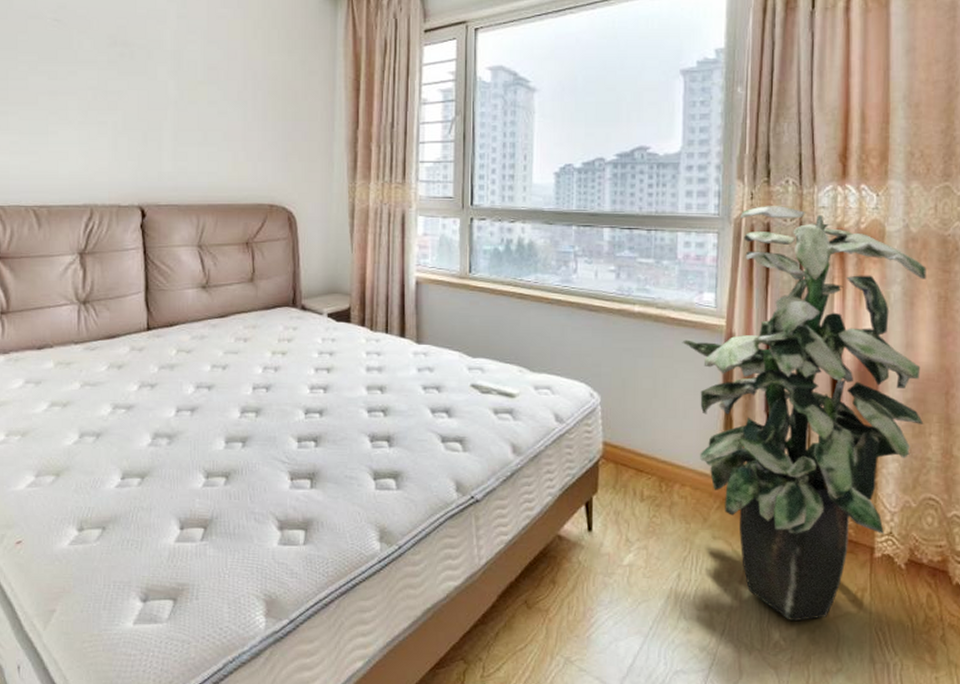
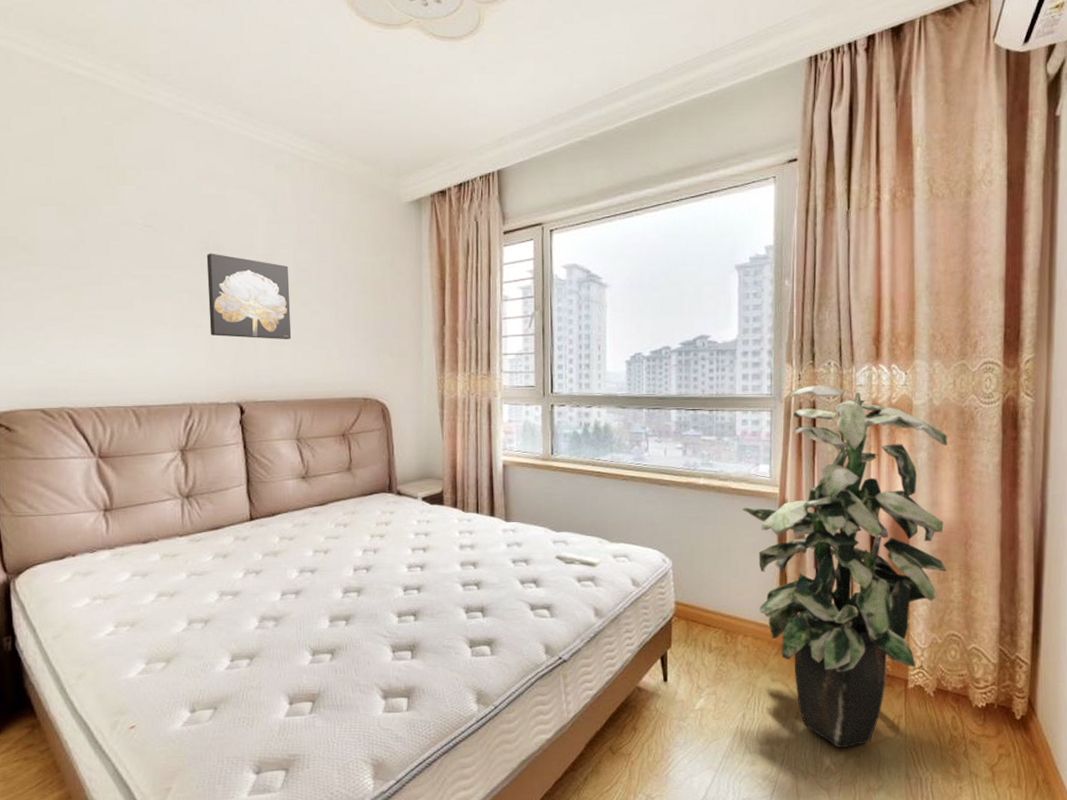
wall art: none [113,49,197,141] -> present [206,253,292,340]

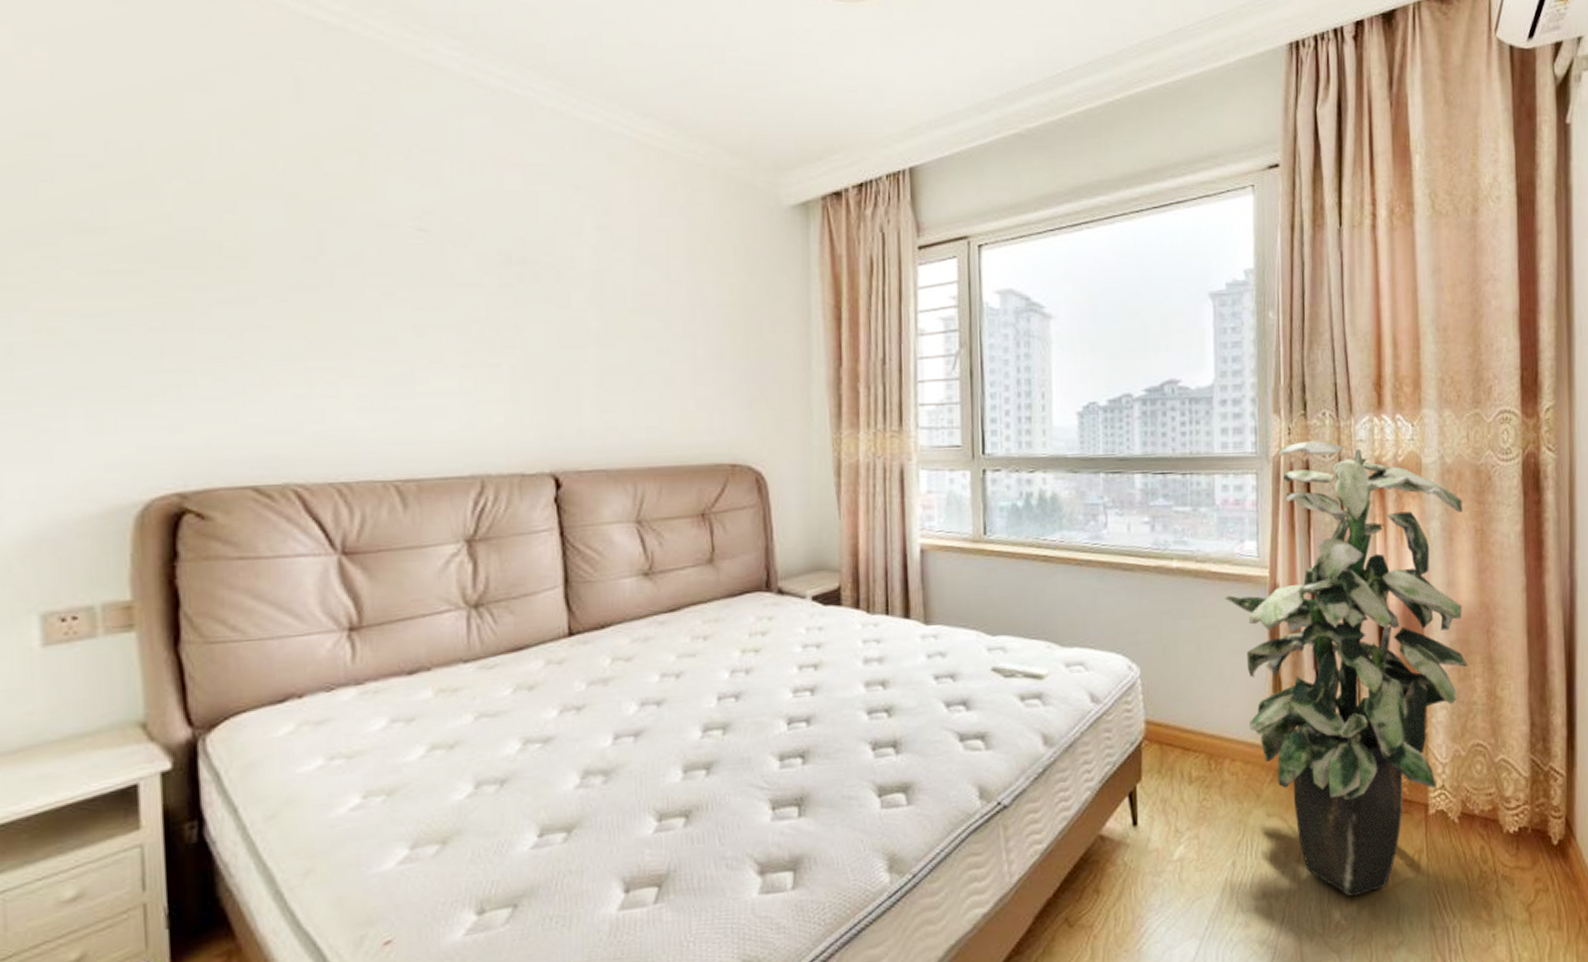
wall art: present [206,253,292,340] -> none [507,268,630,387]

